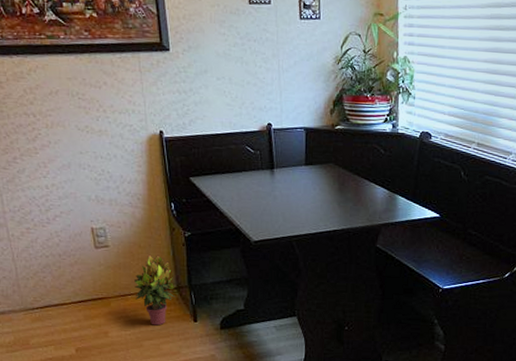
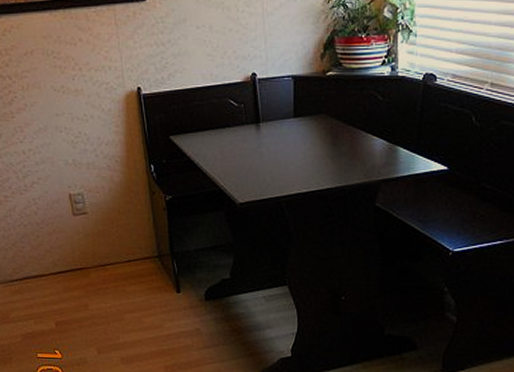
potted plant: present [134,254,175,326] -> none [114,221,157,297]

